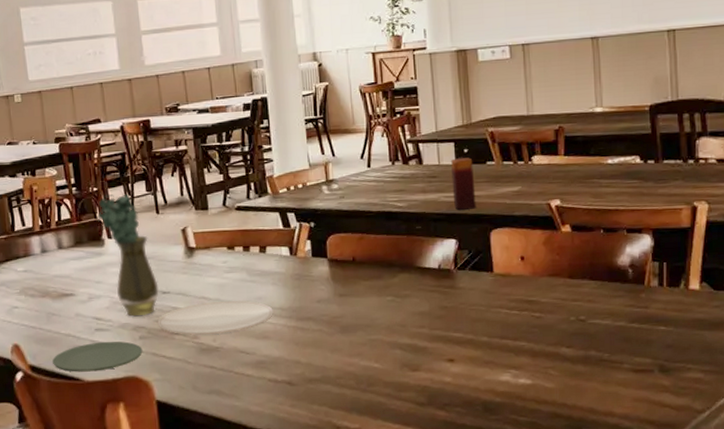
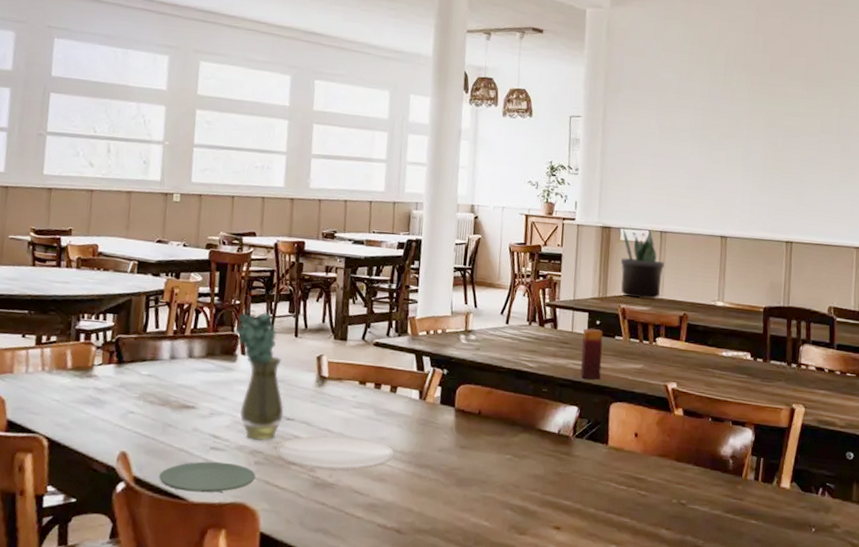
planter: none [480,46,531,119] -> present [620,227,664,299]

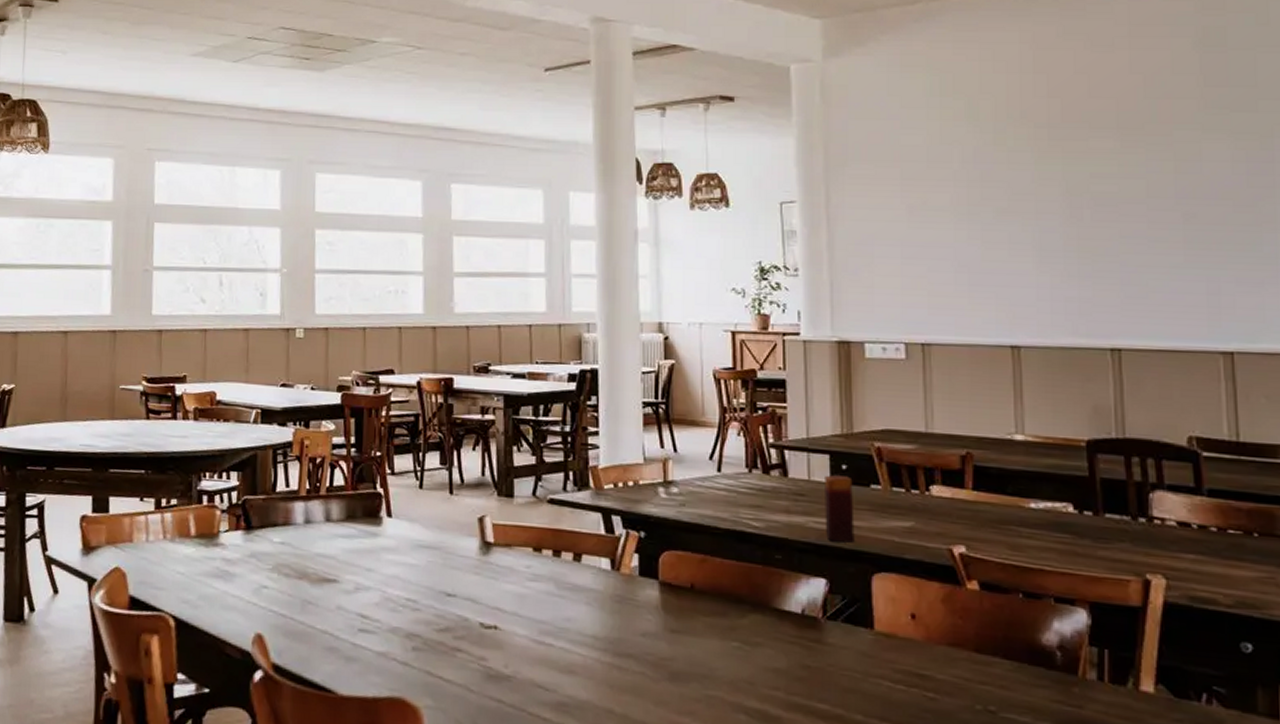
plate: present [159,461,256,493] -> none [301,646,415,685]
vase: present [234,305,284,441] -> none [376,458,443,622]
plate: present [276,435,394,470] -> none [437,614,584,659]
planter: present [620,227,664,299] -> none [868,341,931,434]

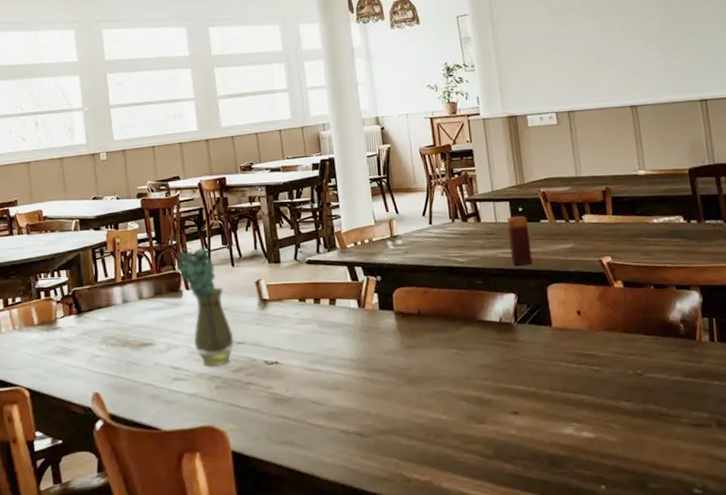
vase: none [376,458,443,622] -> present [175,245,234,366]

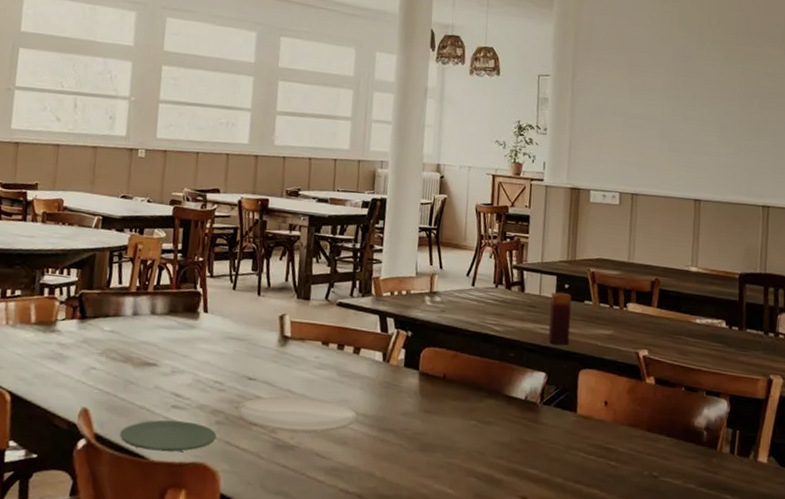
plate: none [131,390,219,422] -> present [120,419,217,452]
vase: present [175,245,234,366] -> none [196,263,246,400]
plate: none [232,351,344,386] -> present [237,395,357,432]

